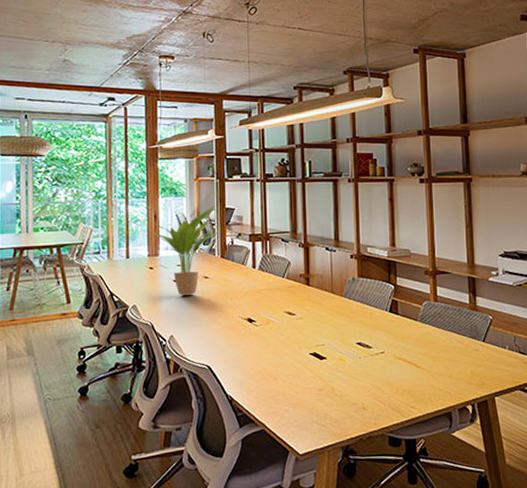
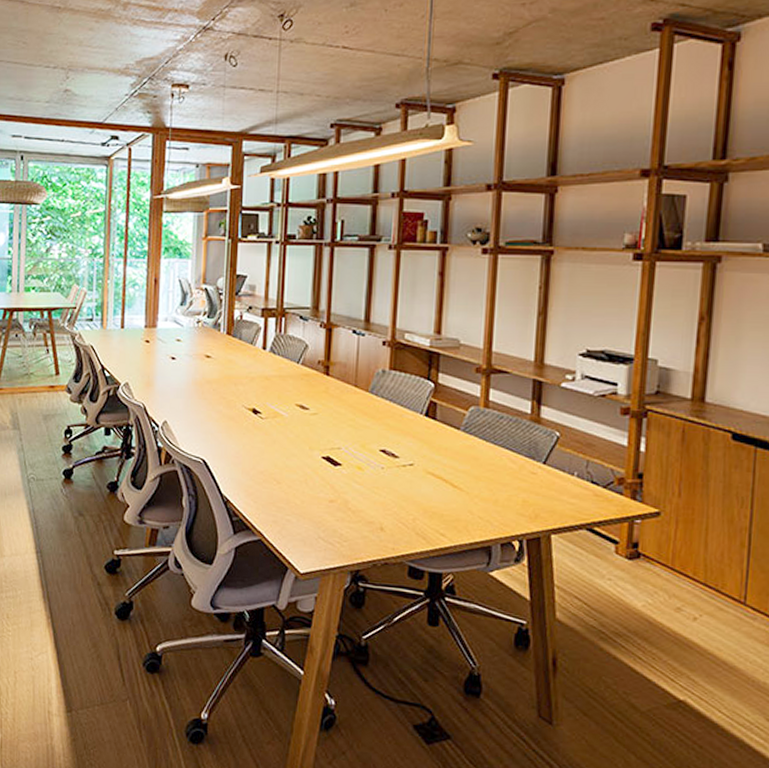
potted plant: present [152,205,218,295] -> none [152,270,226,376]

